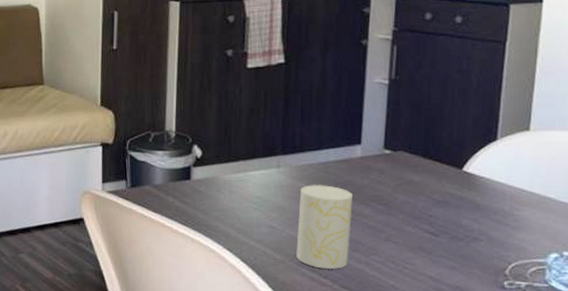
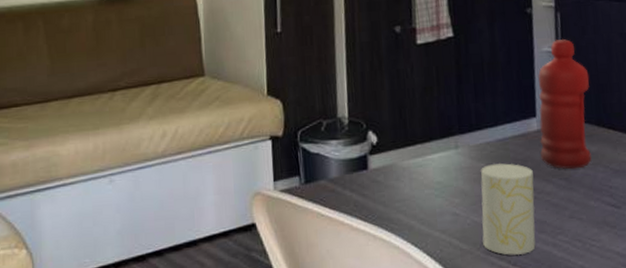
water bottle: none [362,72,421,196] -> present [538,39,592,170]

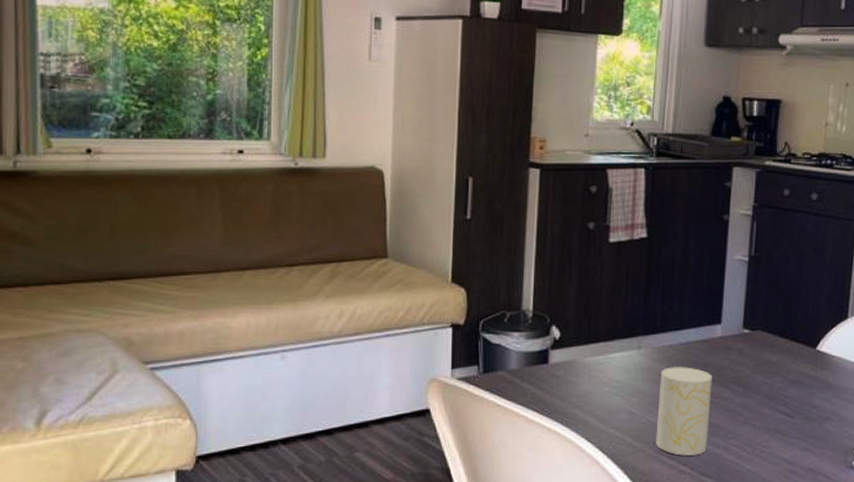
water bottle: present [538,39,592,170] -> none [722,249,778,377]

